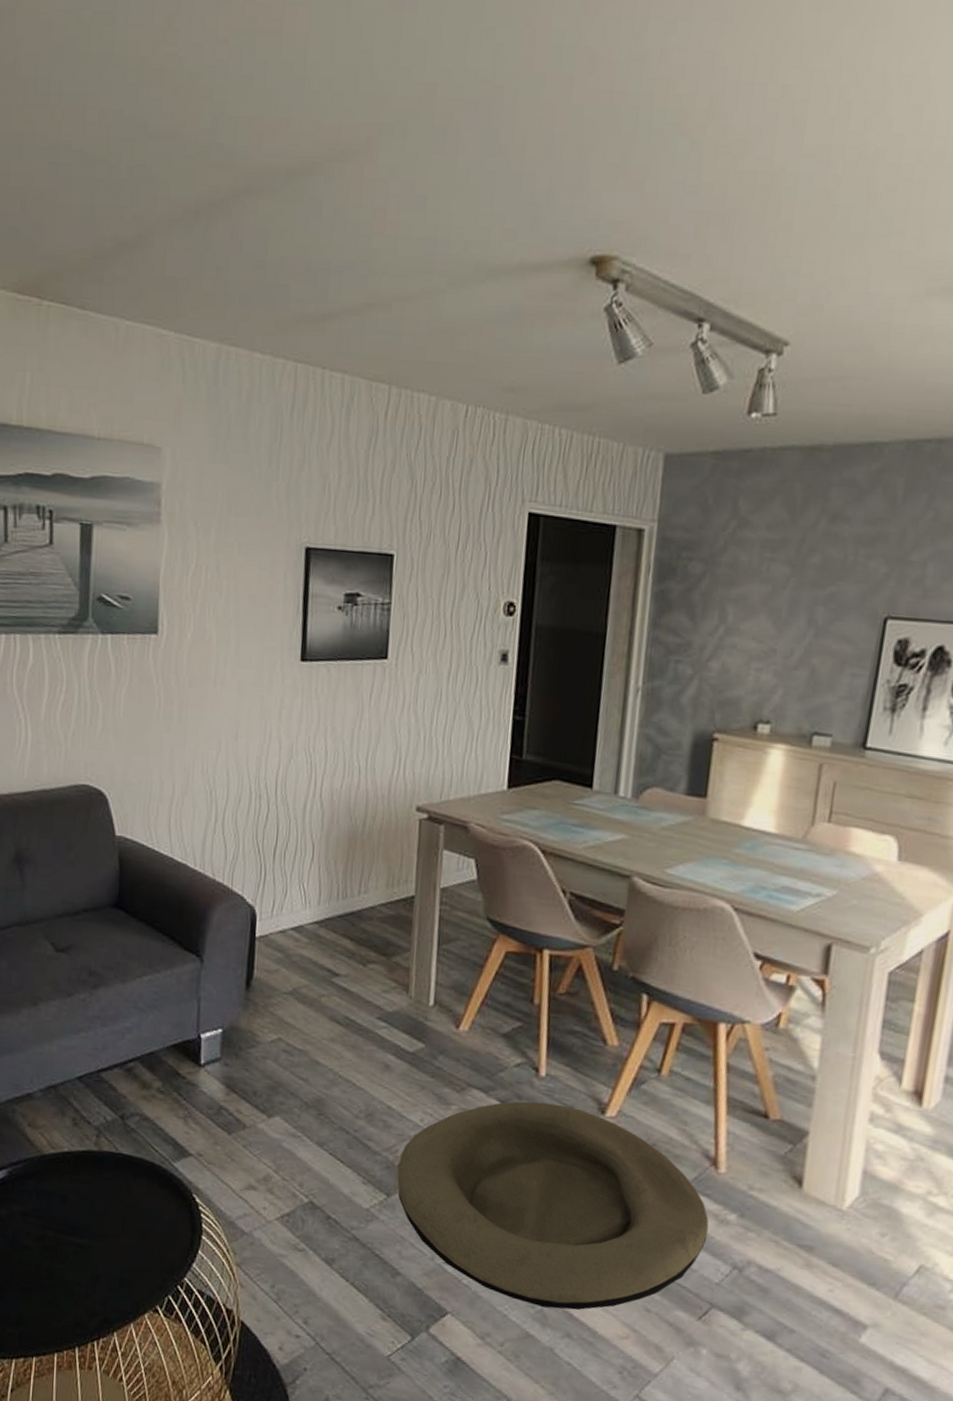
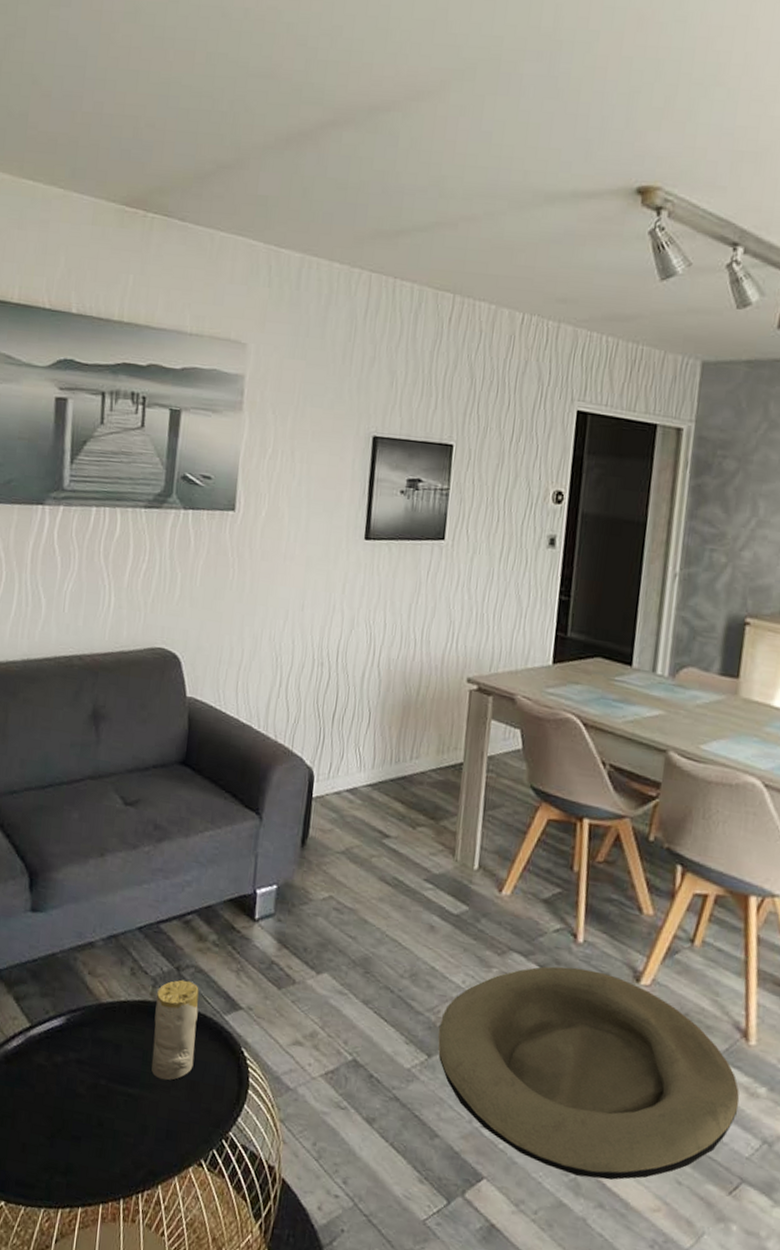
candle: none [100,1129,146,1229] -> present [151,980,199,1080]

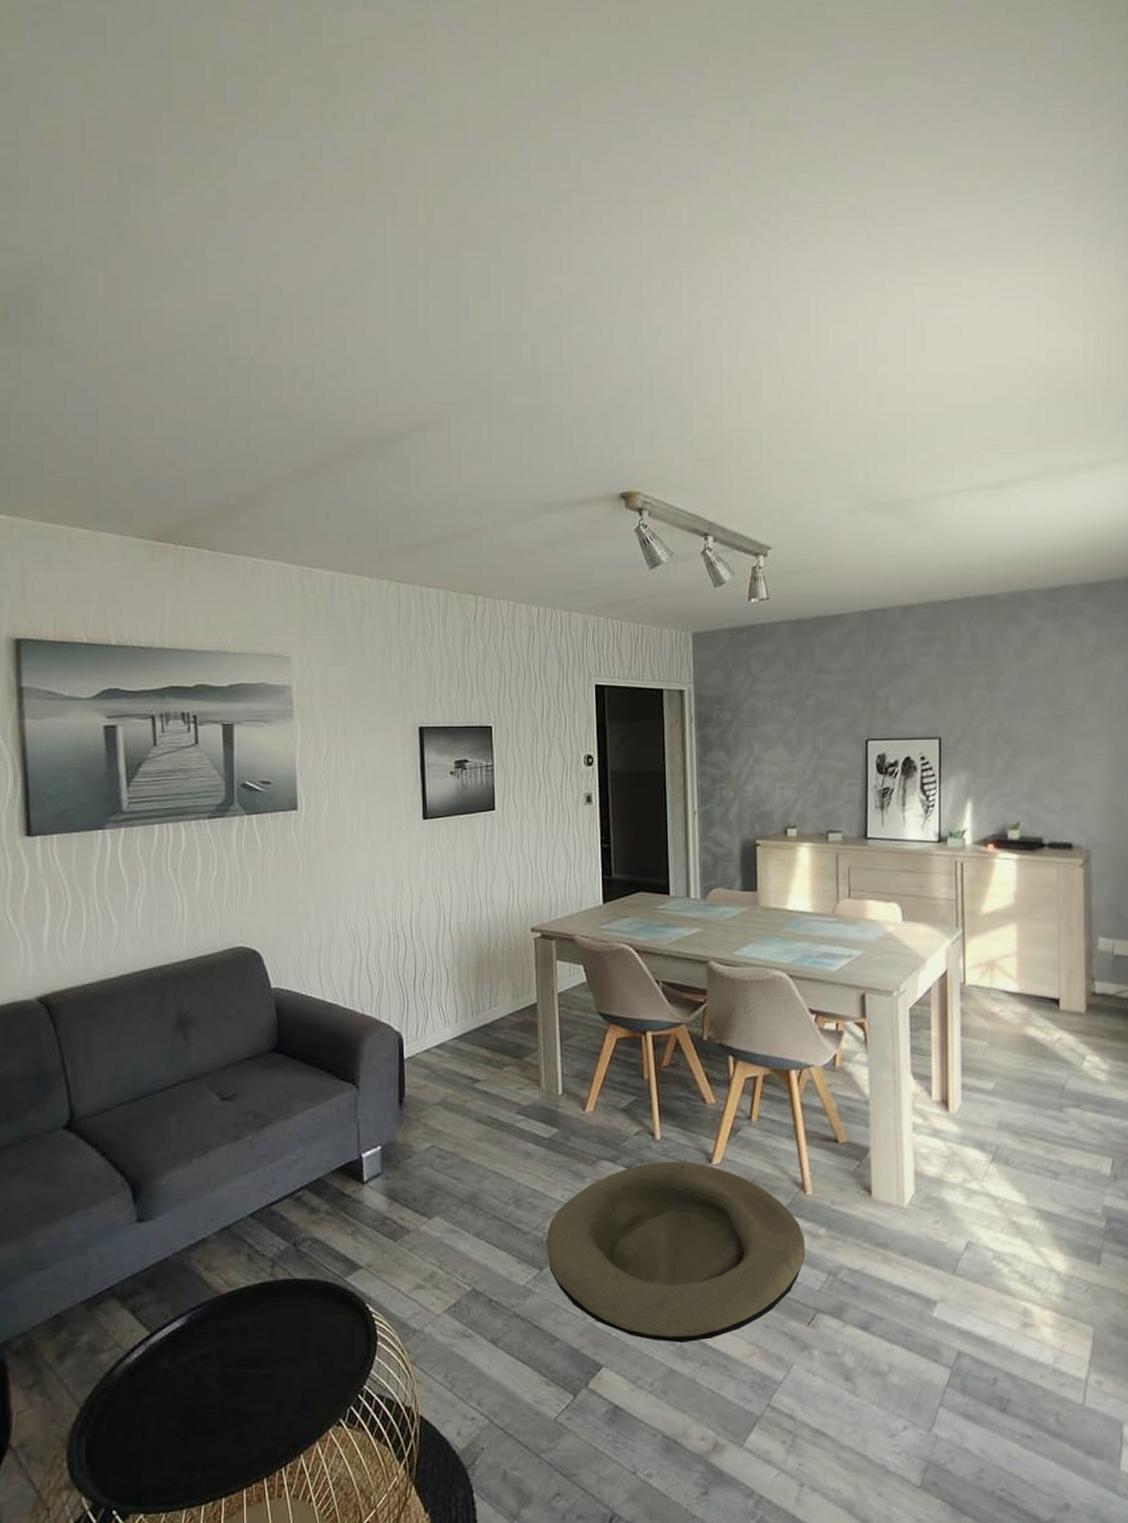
candle: present [151,980,199,1080] -> none [277,1253,321,1353]

